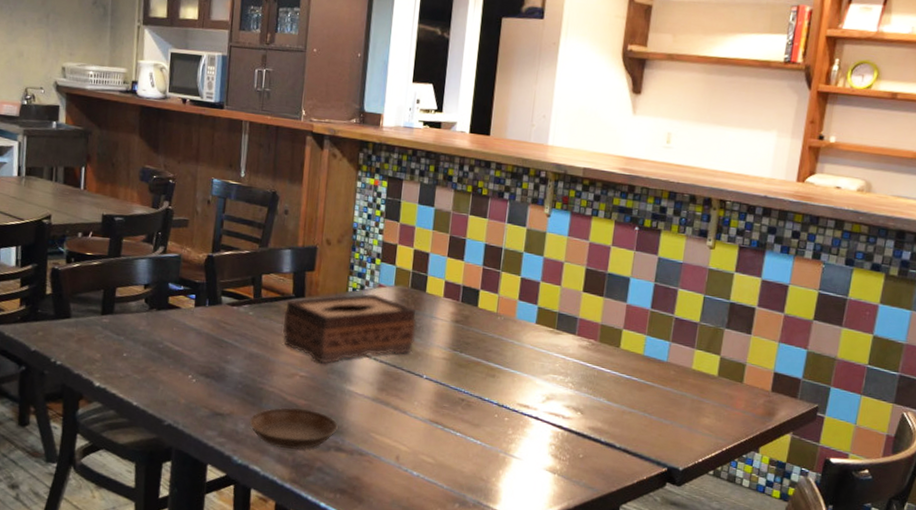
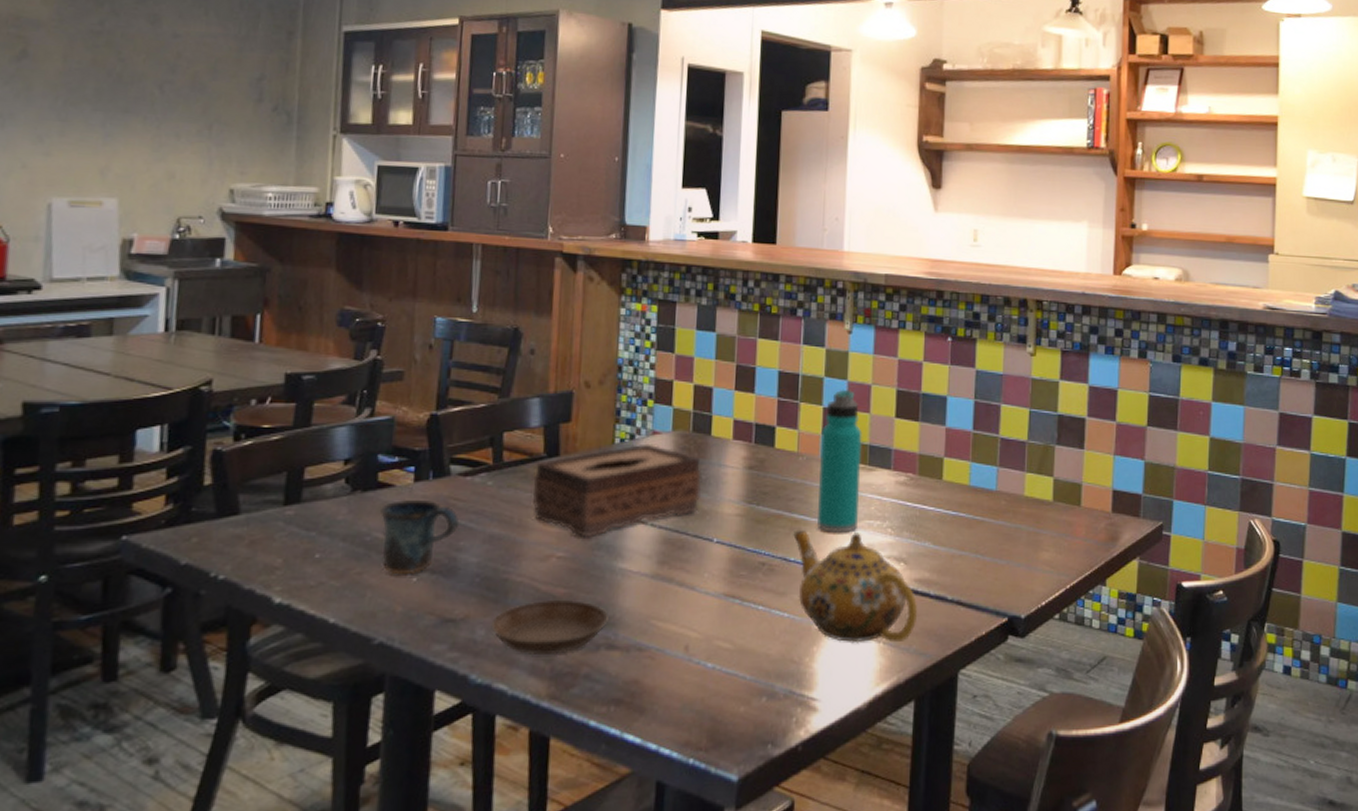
mug: none [170,319,228,376] -> present [380,499,460,575]
teapot: none [489,376,590,476] -> present [793,530,918,643]
water bottle: none [509,263,553,383] -> present [817,389,863,533]

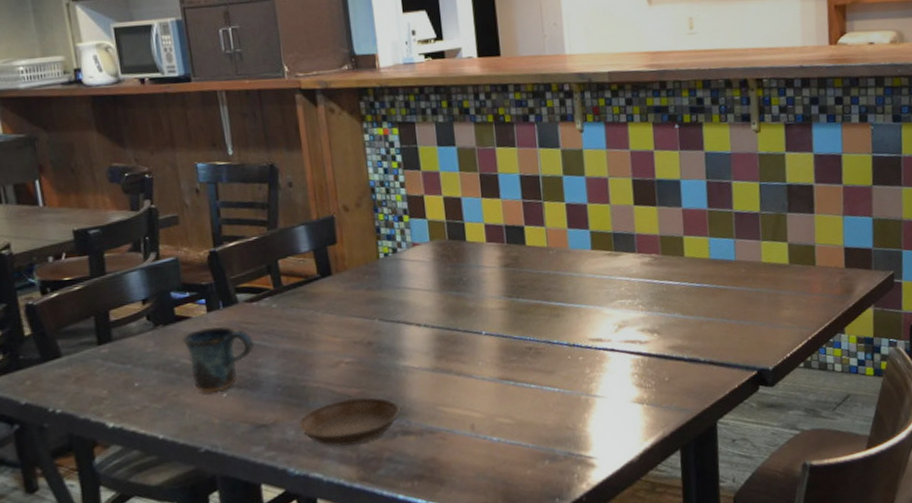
tissue box: present [533,443,702,538] -> none [312,254,465,344]
teapot: present [793,530,918,643] -> none [553,312,675,408]
water bottle: present [817,389,863,533] -> none [567,184,611,315]

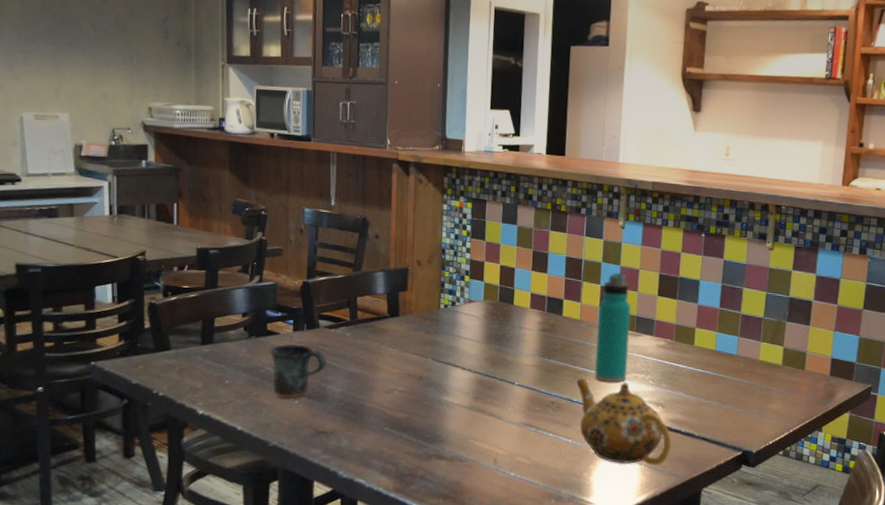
saucer: present [298,396,400,447] -> none [352,421,437,461]
teapot: none [553,312,675,408] -> present [576,378,672,466]
water bottle: none [567,184,611,315] -> present [595,272,631,382]

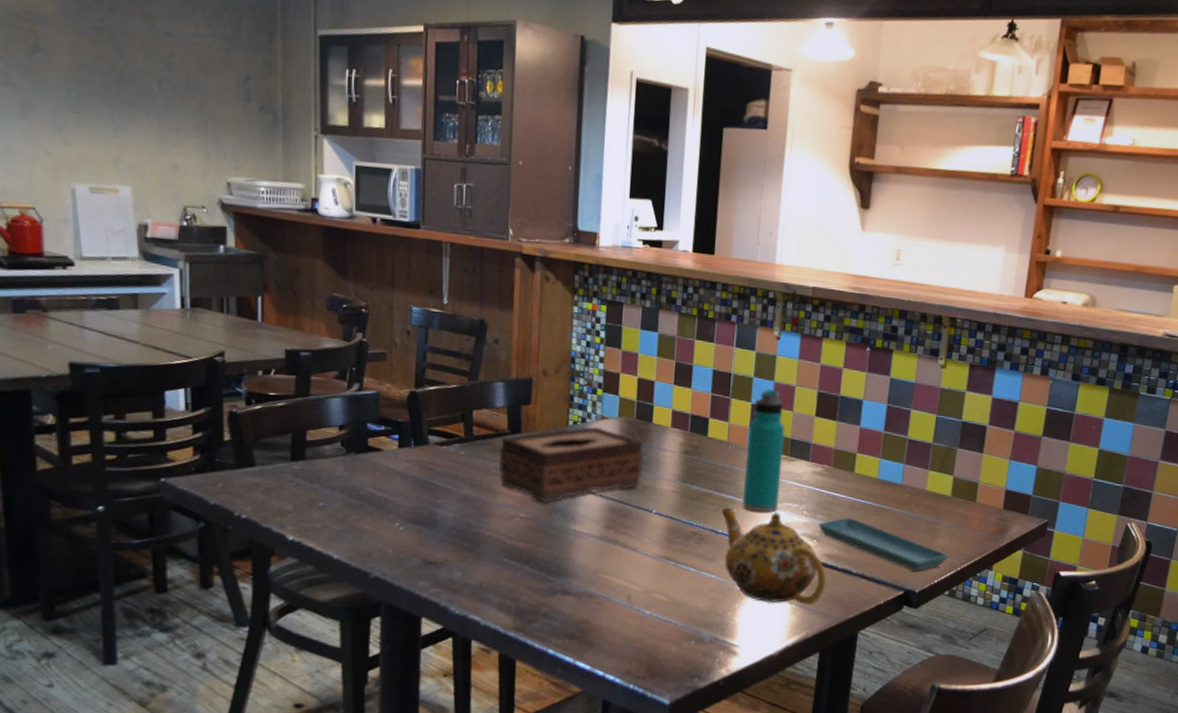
mug: present [270,343,327,399] -> none [371,461,438,524]
tissue box: none [380,309,506,378] -> present [499,426,644,504]
saucer: none [662,386,782,434] -> present [818,517,949,572]

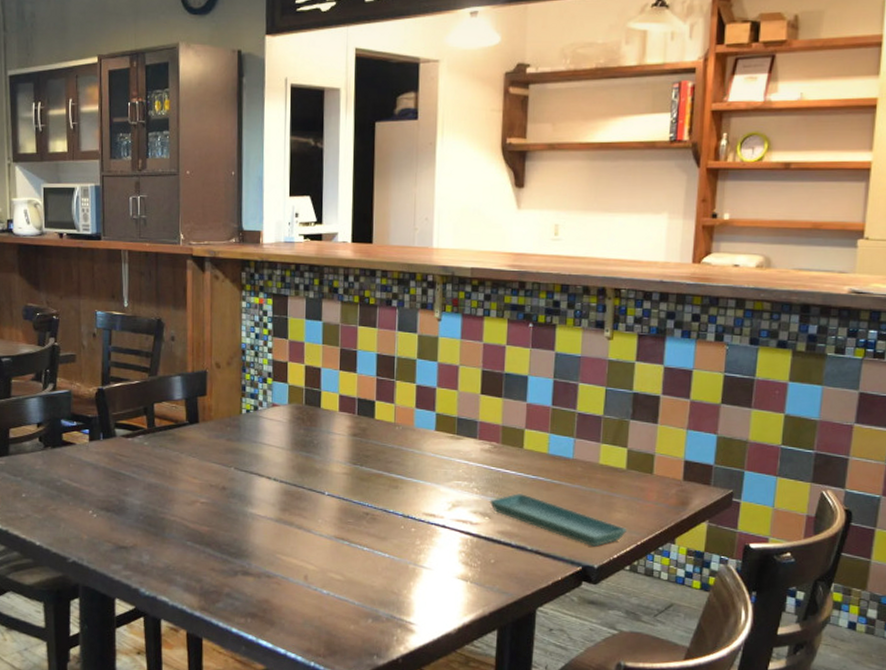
tissue box: present [499,426,644,504] -> none [179,414,314,489]
teapot: present [721,507,827,605] -> none [392,487,501,583]
water bottle: present [743,388,786,512] -> none [413,369,451,491]

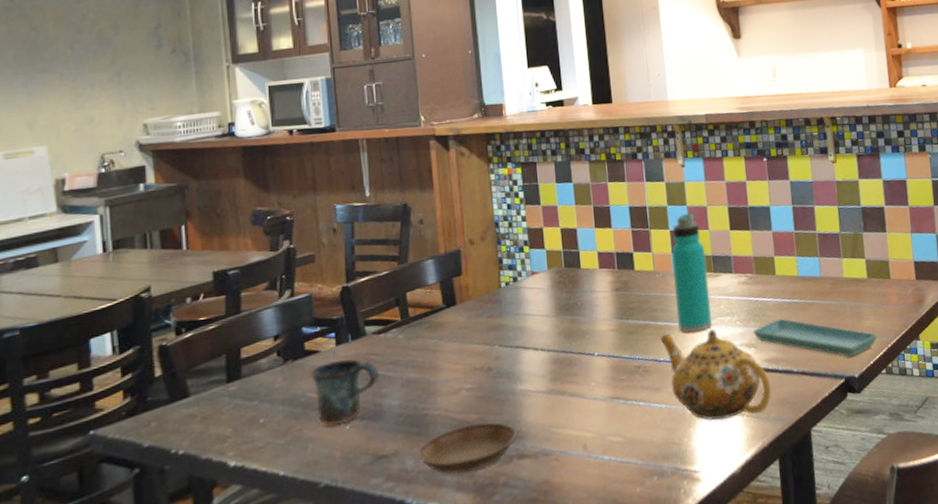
mug: none [66,454,125,512] -> present [311,359,380,426]
saucer: none [154,535,243,578] -> present [418,422,516,475]
teapot: none [392,487,501,583] -> present [660,329,772,421]
water bottle: none [413,369,451,491] -> present [671,213,712,333]

